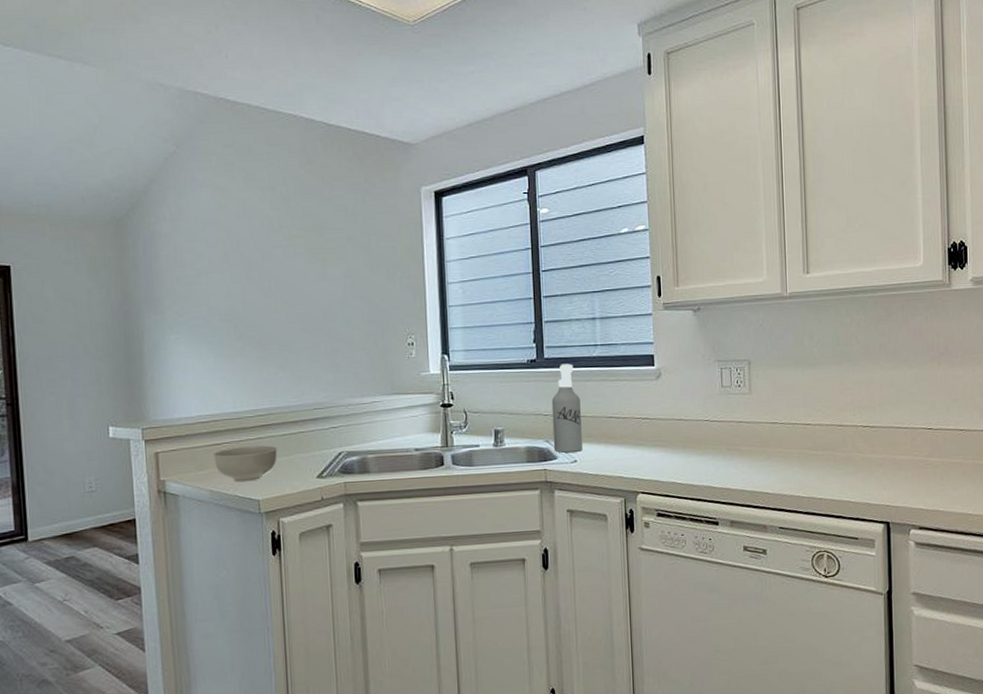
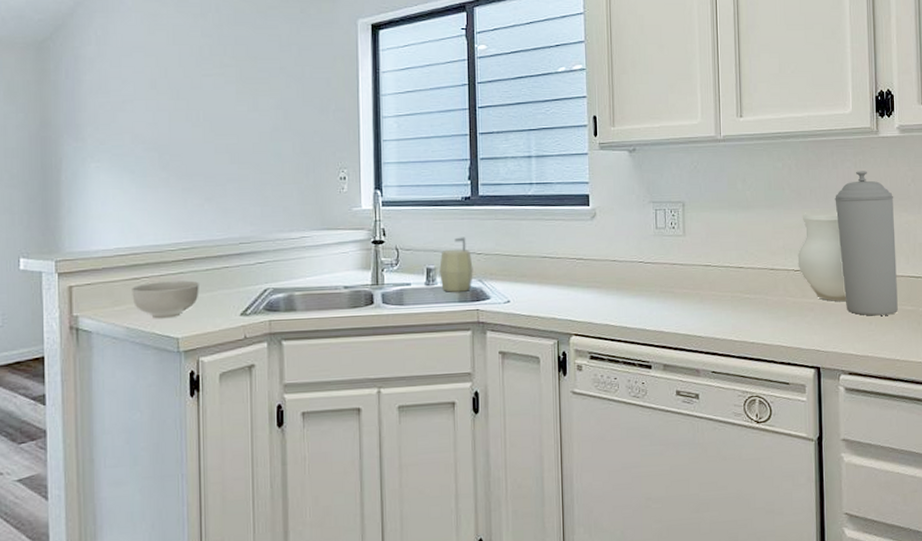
soap dispenser: none [507,399,540,453] -> present [439,237,473,292]
spray bottle: present [551,363,582,453] -> none [485,202,516,293]
ceramic jug: none [866,366,917,457] -> present [797,211,847,302]
canister: none [905,324,970,471] -> present [835,171,898,316]

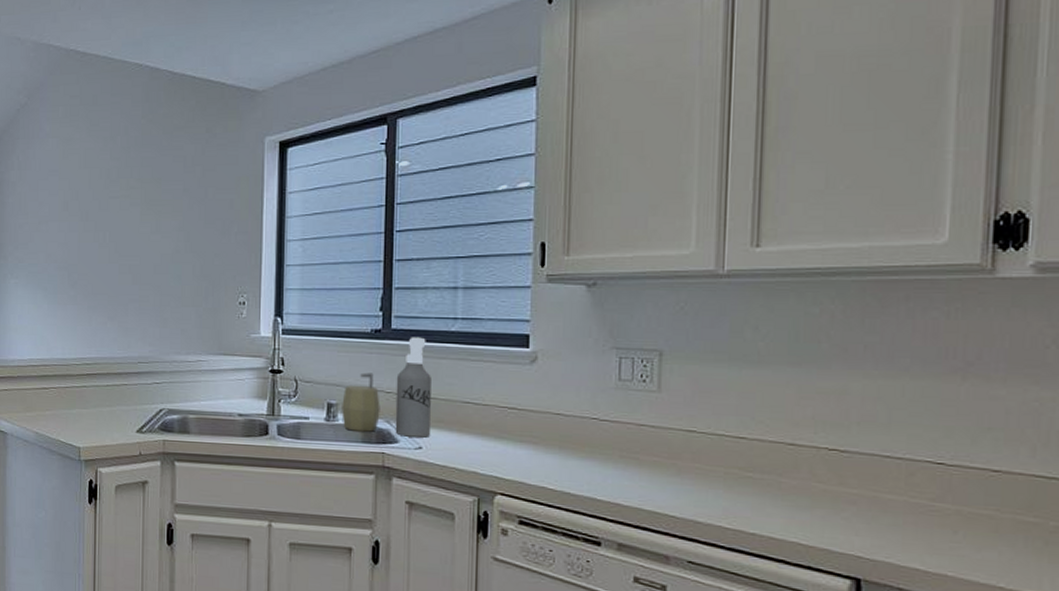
bowl: present [132,280,201,319] -> none [41,393,101,428]
spray bottle: none [485,202,516,293] -> present [395,337,431,438]
ceramic jug: present [797,211,847,302] -> none [834,375,916,499]
canister: present [835,171,898,316] -> none [906,323,1016,525]

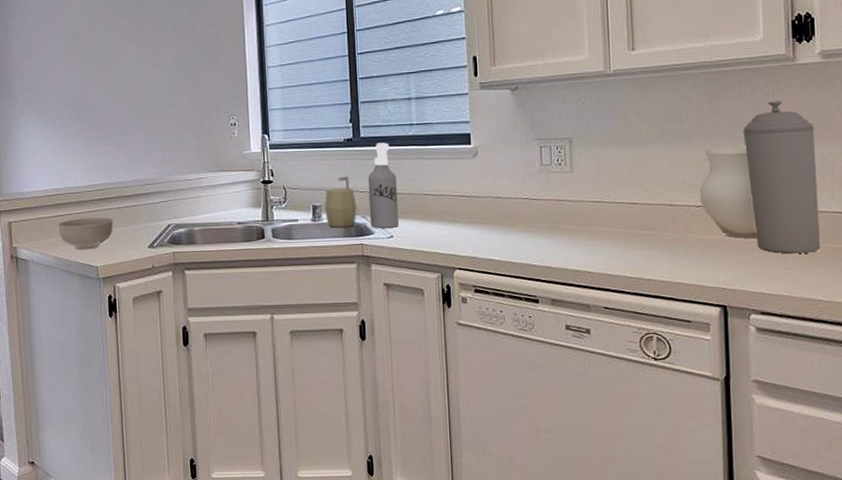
bowl: none [41,393,101,428] -> present [58,217,114,250]
ceramic jug: none [834,375,916,499] -> present [699,144,758,239]
canister: none [906,323,1016,525] -> present [743,100,820,254]

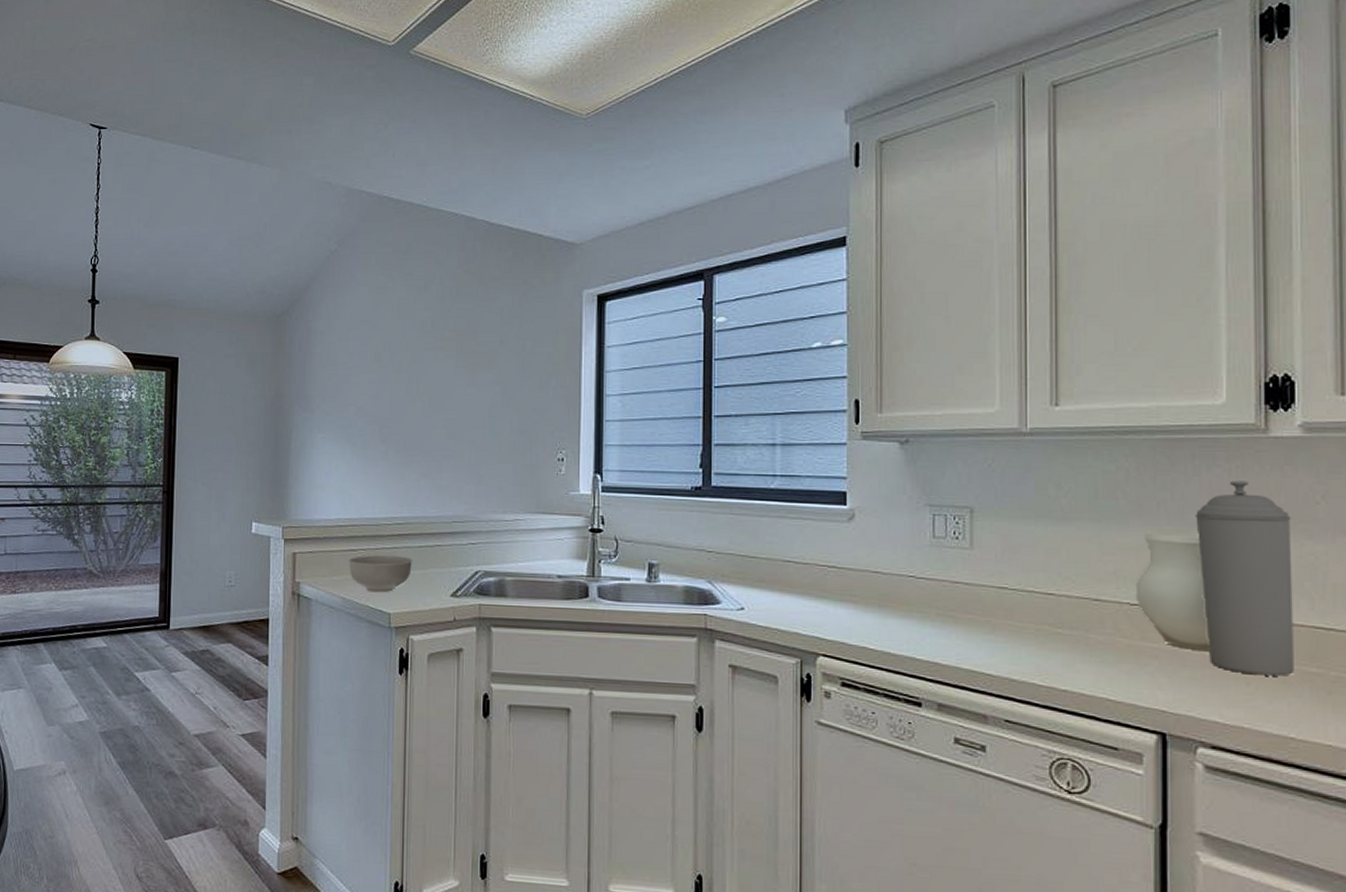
soap dispenser: present [324,176,357,228] -> none [663,531,702,593]
spray bottle: present [367,142,399,228] -> none [717,494,752,598]

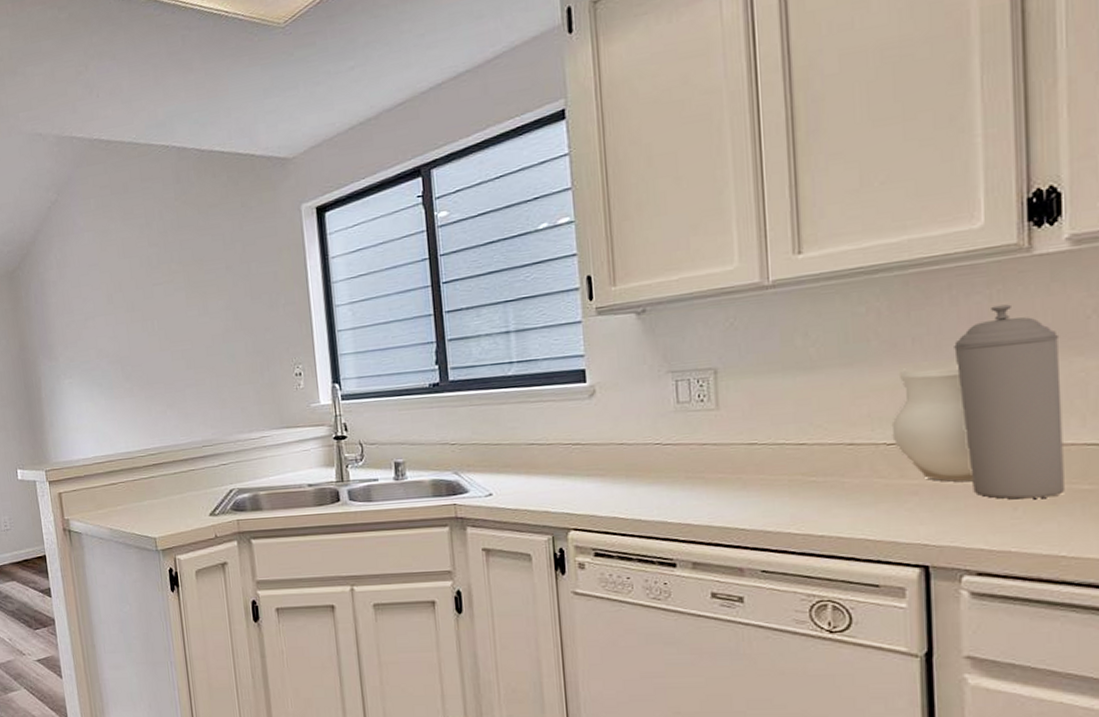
bowl: present [349,555,413,593] -> none [111,484,171,521]

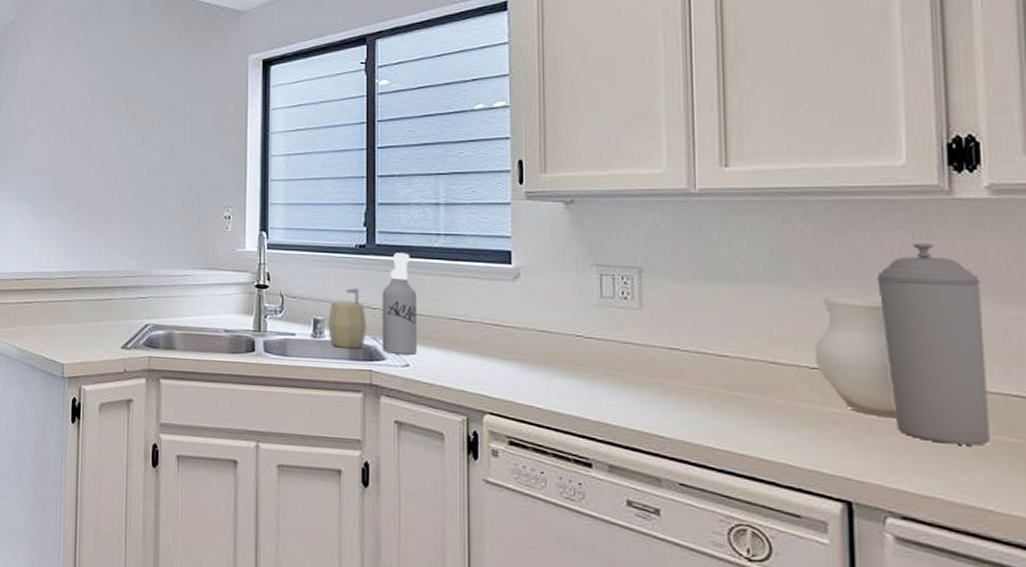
soap dispenser: none [408,427,448,487] -> present [328,288,367,349]
spray bottle: none [459,385,499,486] -> present [382,252,417,355]

